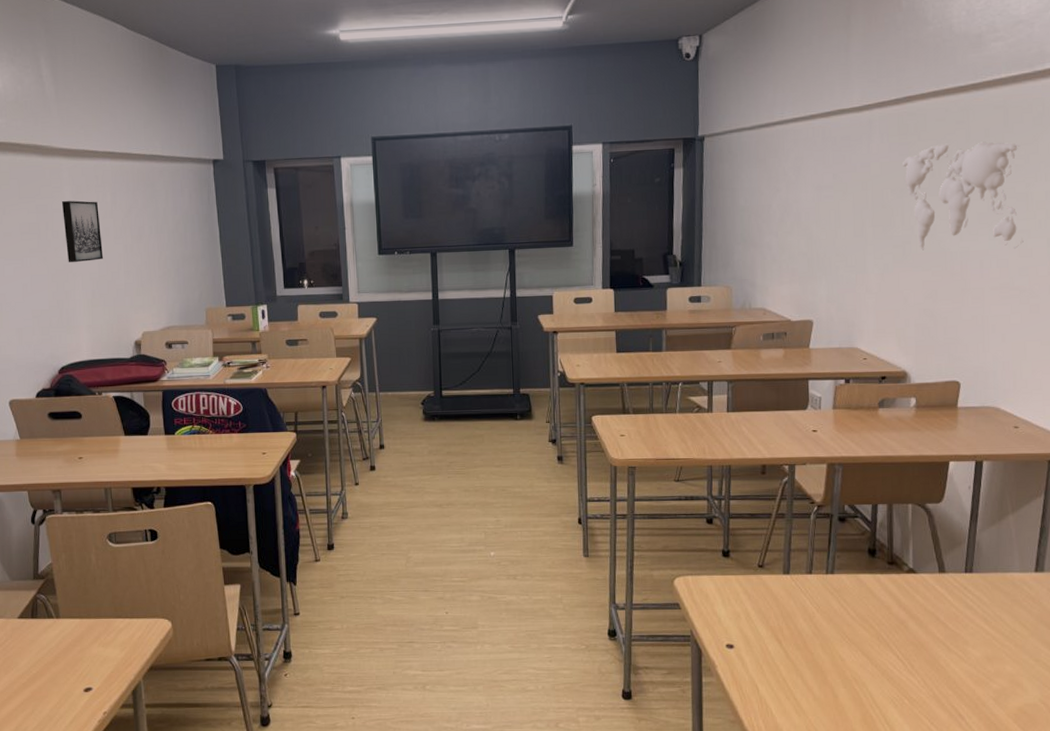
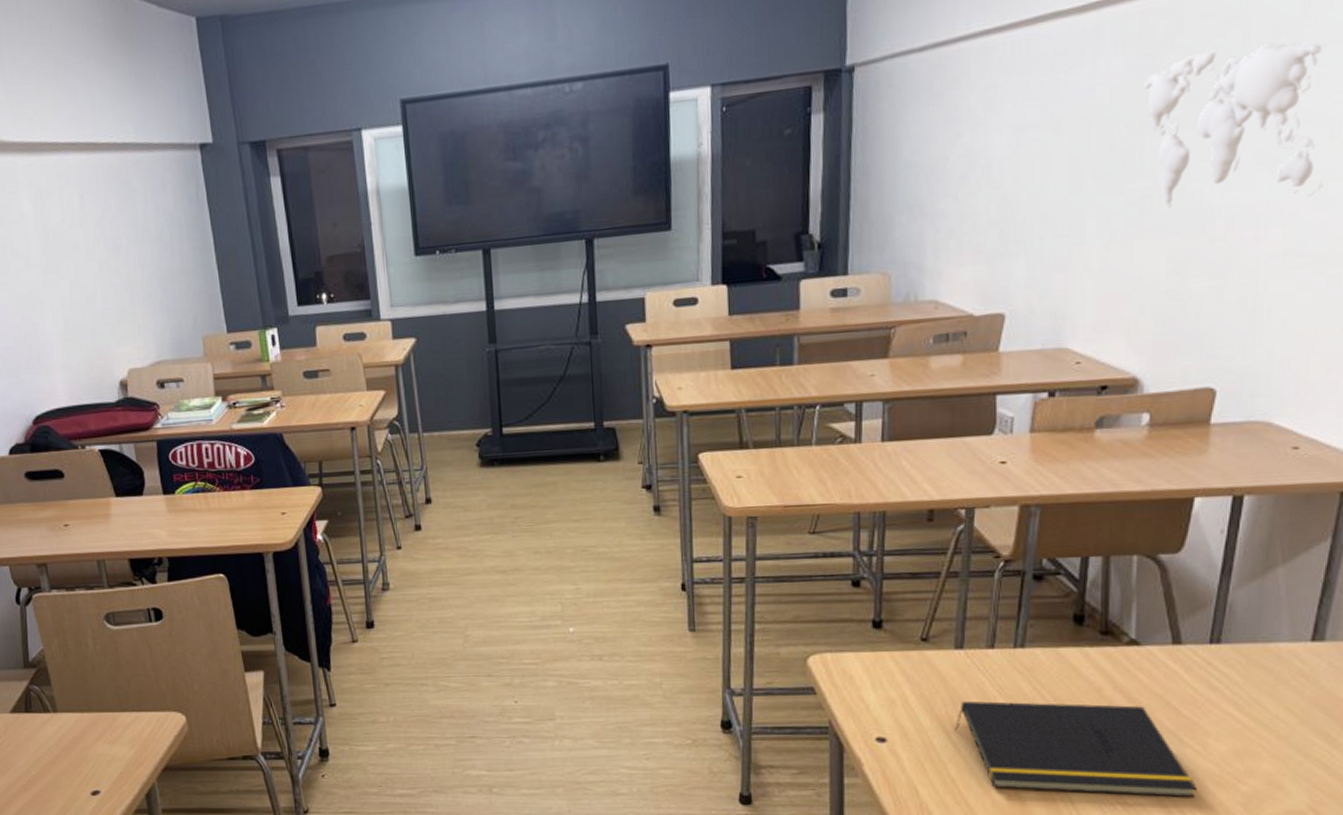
wall art: present [61,200,103,262] -> none [19,207,74,287]
notepad: none [785,615,962,693] -> present [955,701,1198,797]

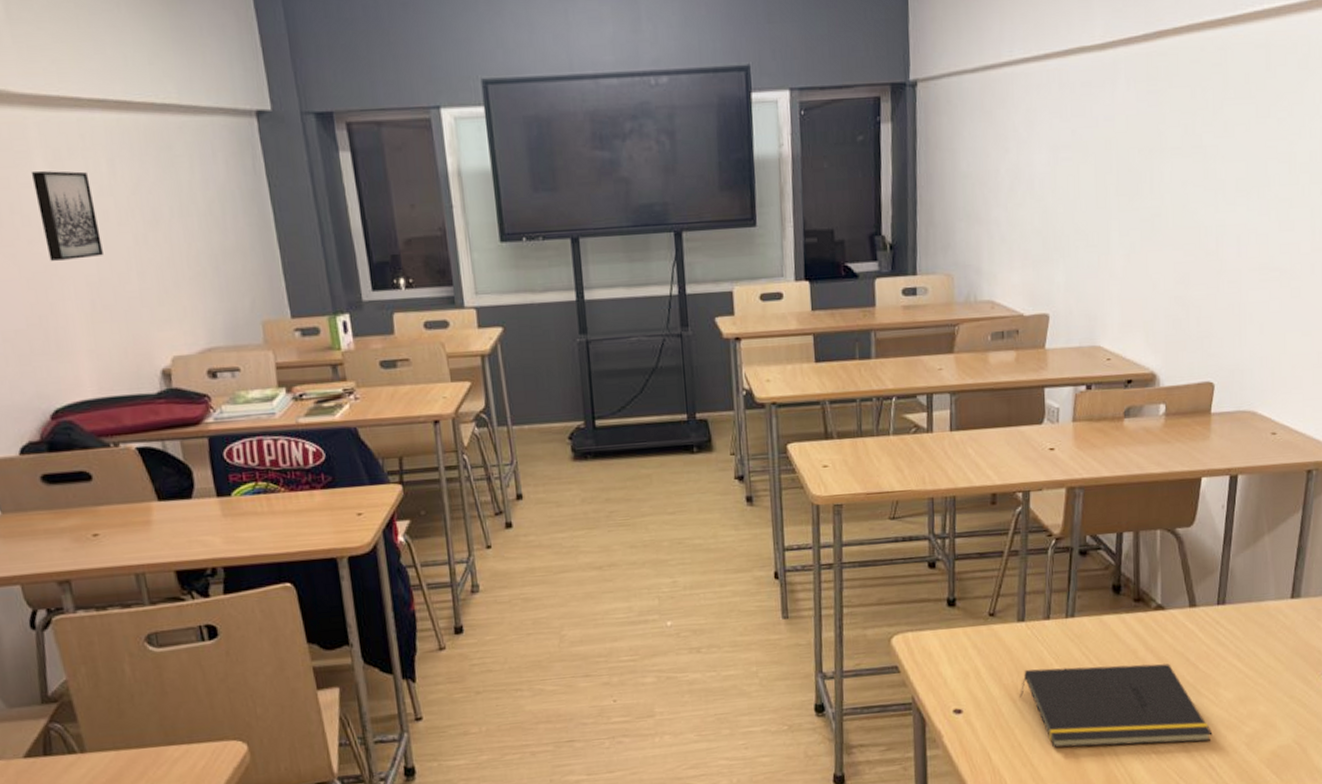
wall art: none [19,207,74,287] -> present [31,171,103,261]
world map: present [1143,41,1325,208] -> none [1150,89,1285,225]

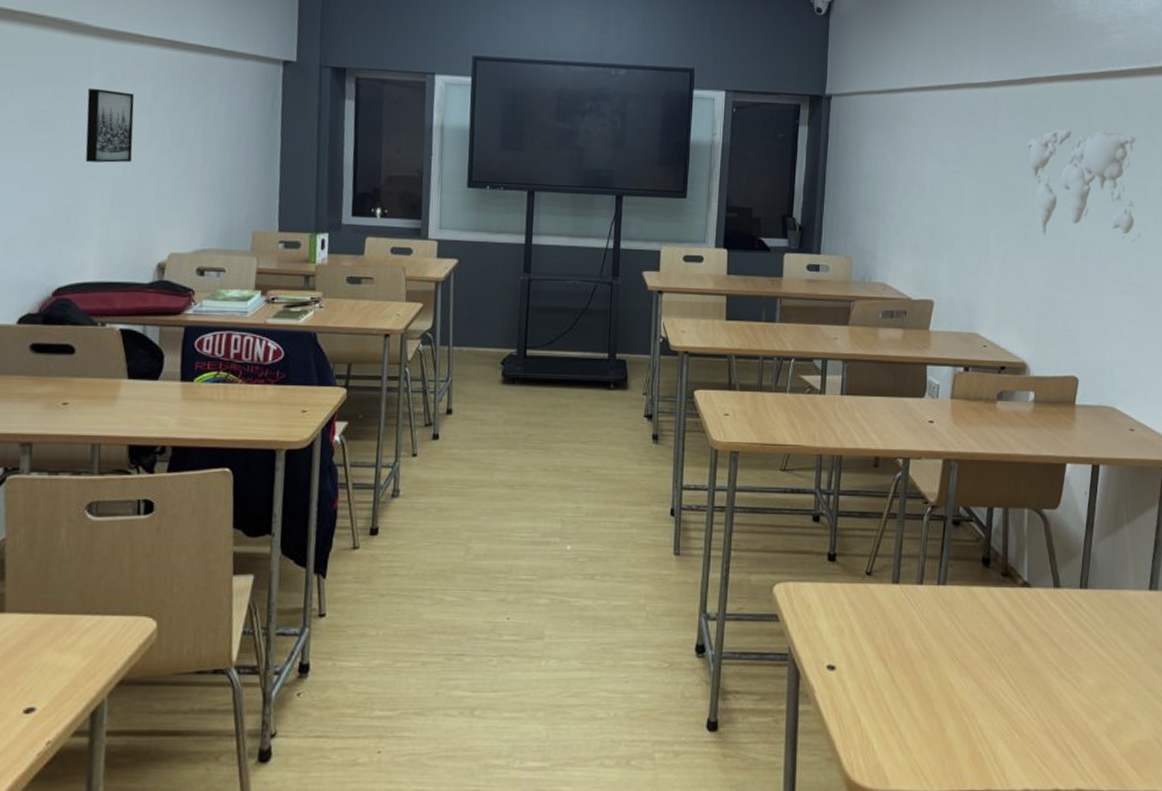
notepad: present [1020,664,1213,748] -> none [891,632,1075,727]
world map: none [1150,89,1285,225] -> present [1026,129,1141,242]

